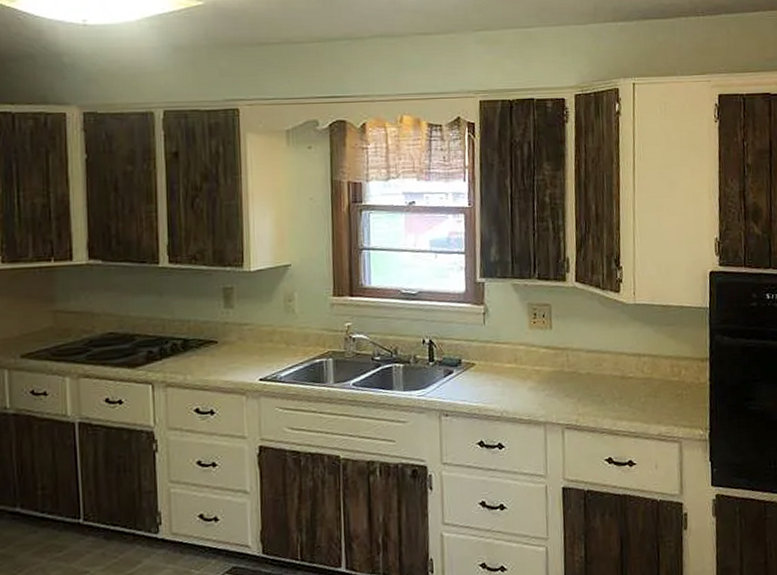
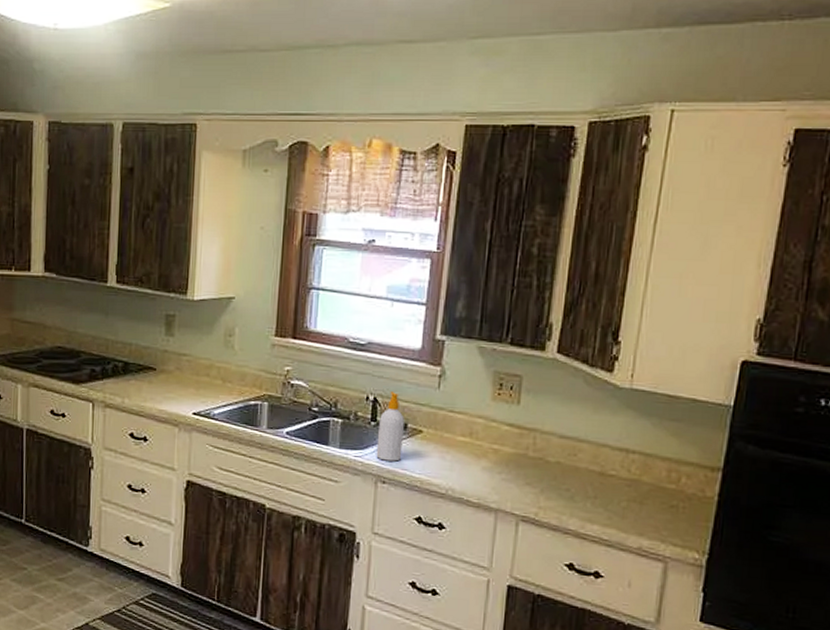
soap bottle: none [436,333,460,396] -> present [376,392,404,462]

